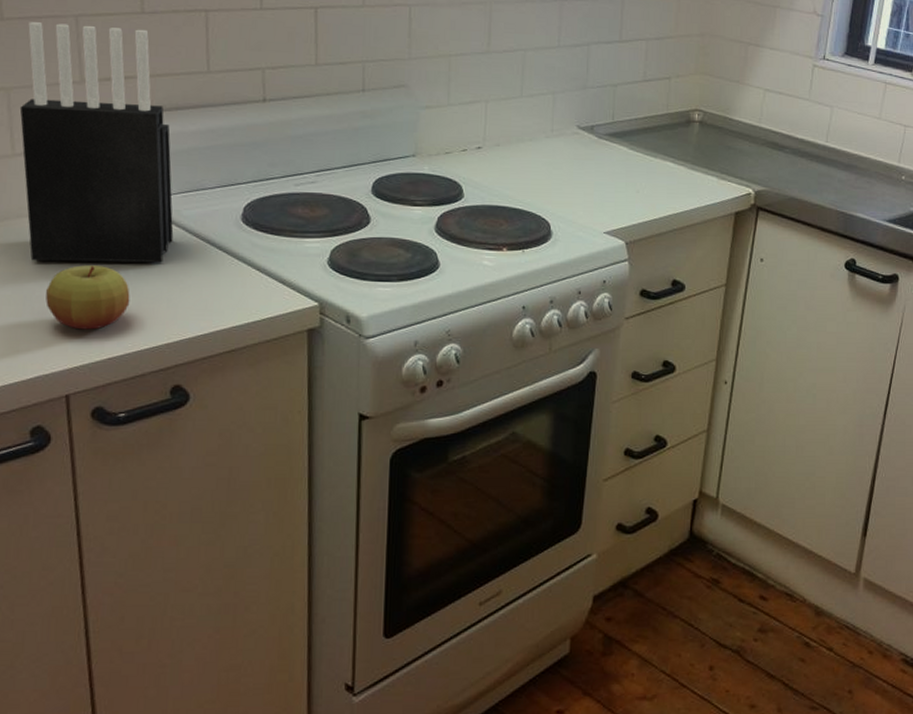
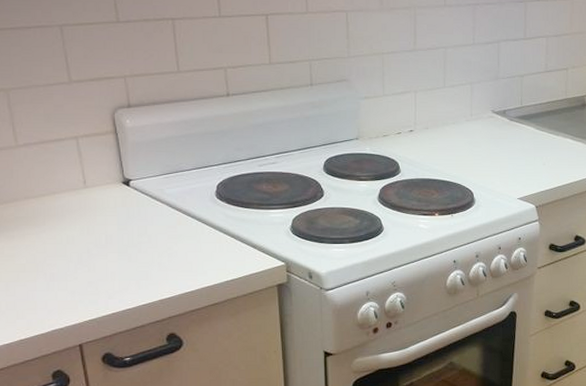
knife block: present [19,22,174,263] -> none [18,32,159,235]
apple: present [46,265,130,330] -> none [55,237,127,291]

